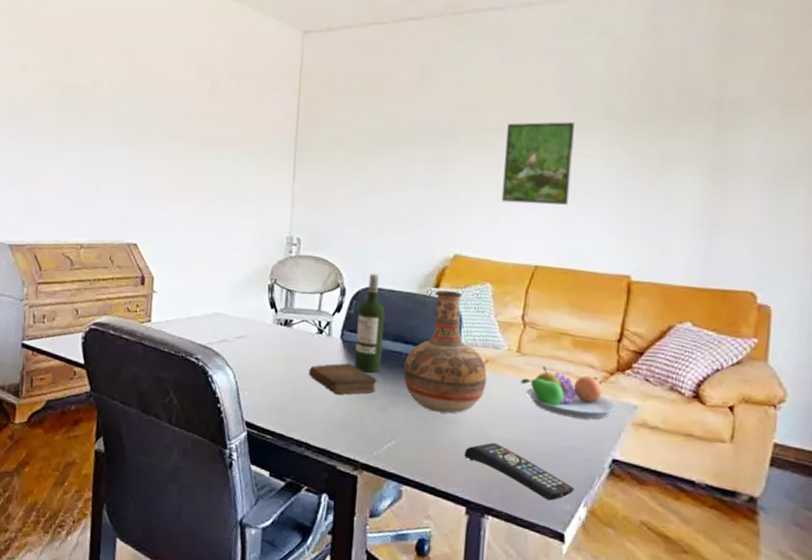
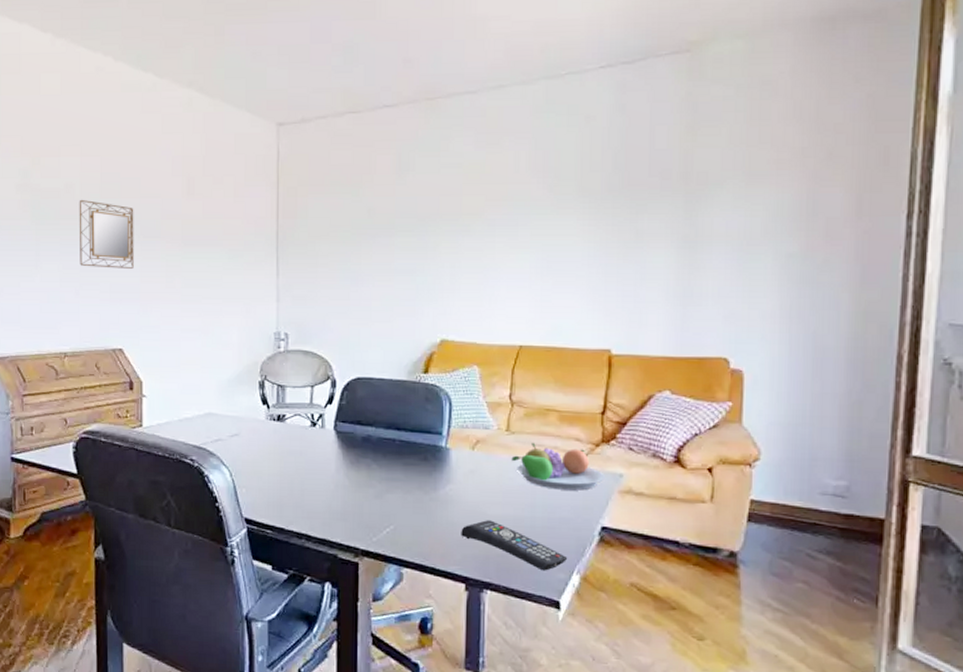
home mirror: none [102,95,158,166] -> present [79,199,134,269]
book: present [309,363,377,395] -> none [305,453,372,485]
wine bottle: present [354,273,385,373] -> none [349,363,376,461]
vase: present [404,290,487,414] -> none [398,376,479,495]
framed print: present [501,122,575,205] -> none [483,203,551,285]

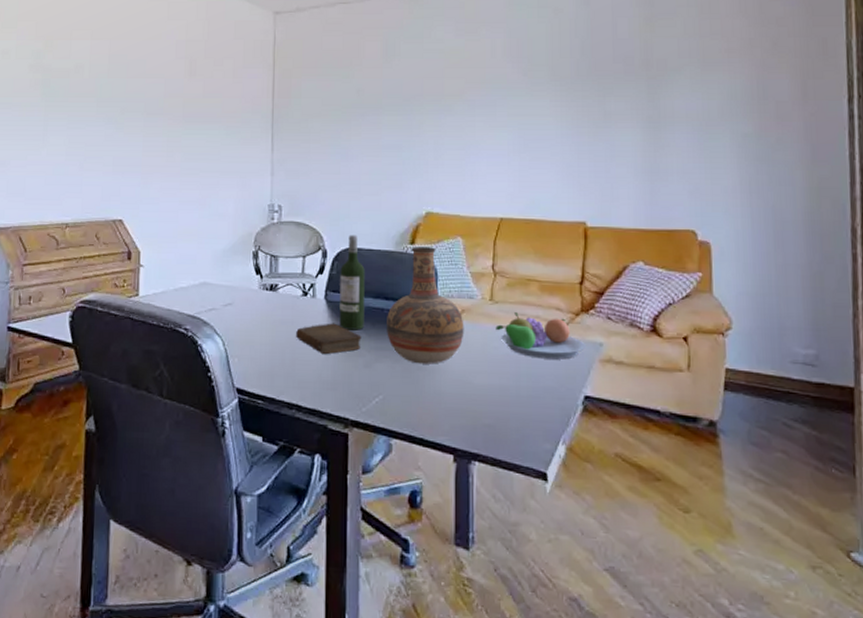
home mirror: present [79,199,134,269] -> none [85,78,139,143]
book: none [305,453,372,485] -> present [296,323,362,354]
wine bottle: none [349,363,376,461] -> present [339,235,365,330]
vase: none [398,376,479,495] -> present [387,246,464,364]
remote control: present [461,520,568,571] -> none [448,389,553,441]

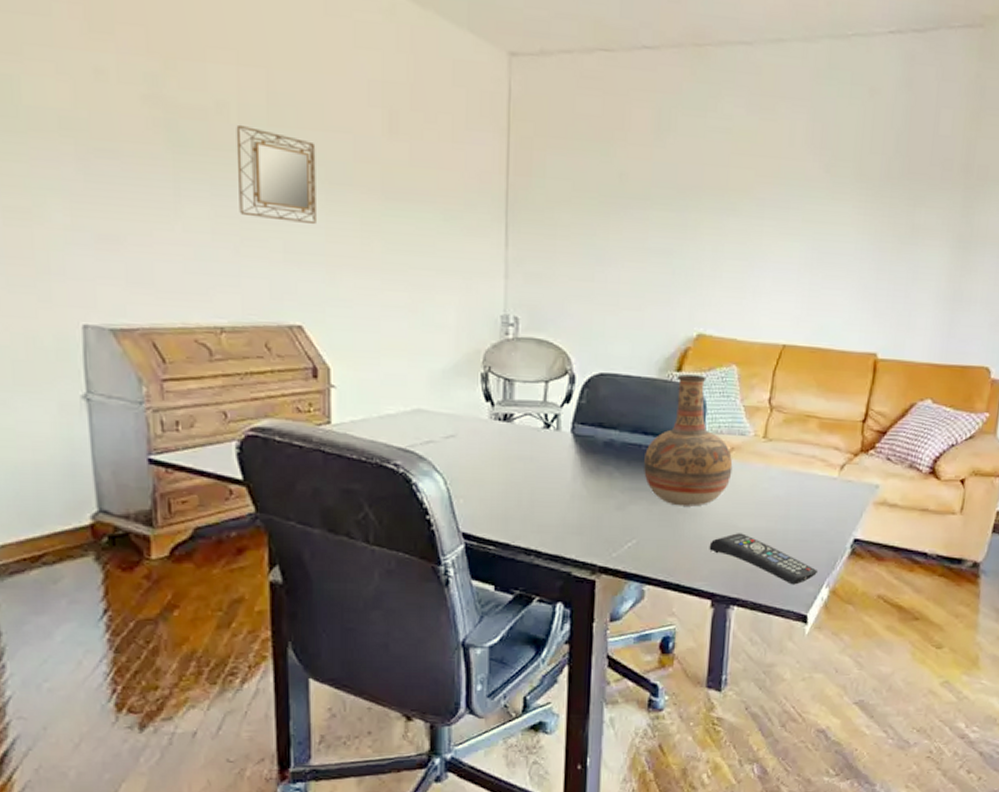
home mirror: none [85,78,139,143] -> present [236,124,316,224]
book: present [296,323,362,354] -> none [536,460,614,495]
wine bottle: present [339,235,365,330] -> none [588,357,621,469]
remote control: none [448,389,553,441] -> present [709,533,819,585]
fruit bowl: present [496,312,585,360] -> none [767,451,861,502]

